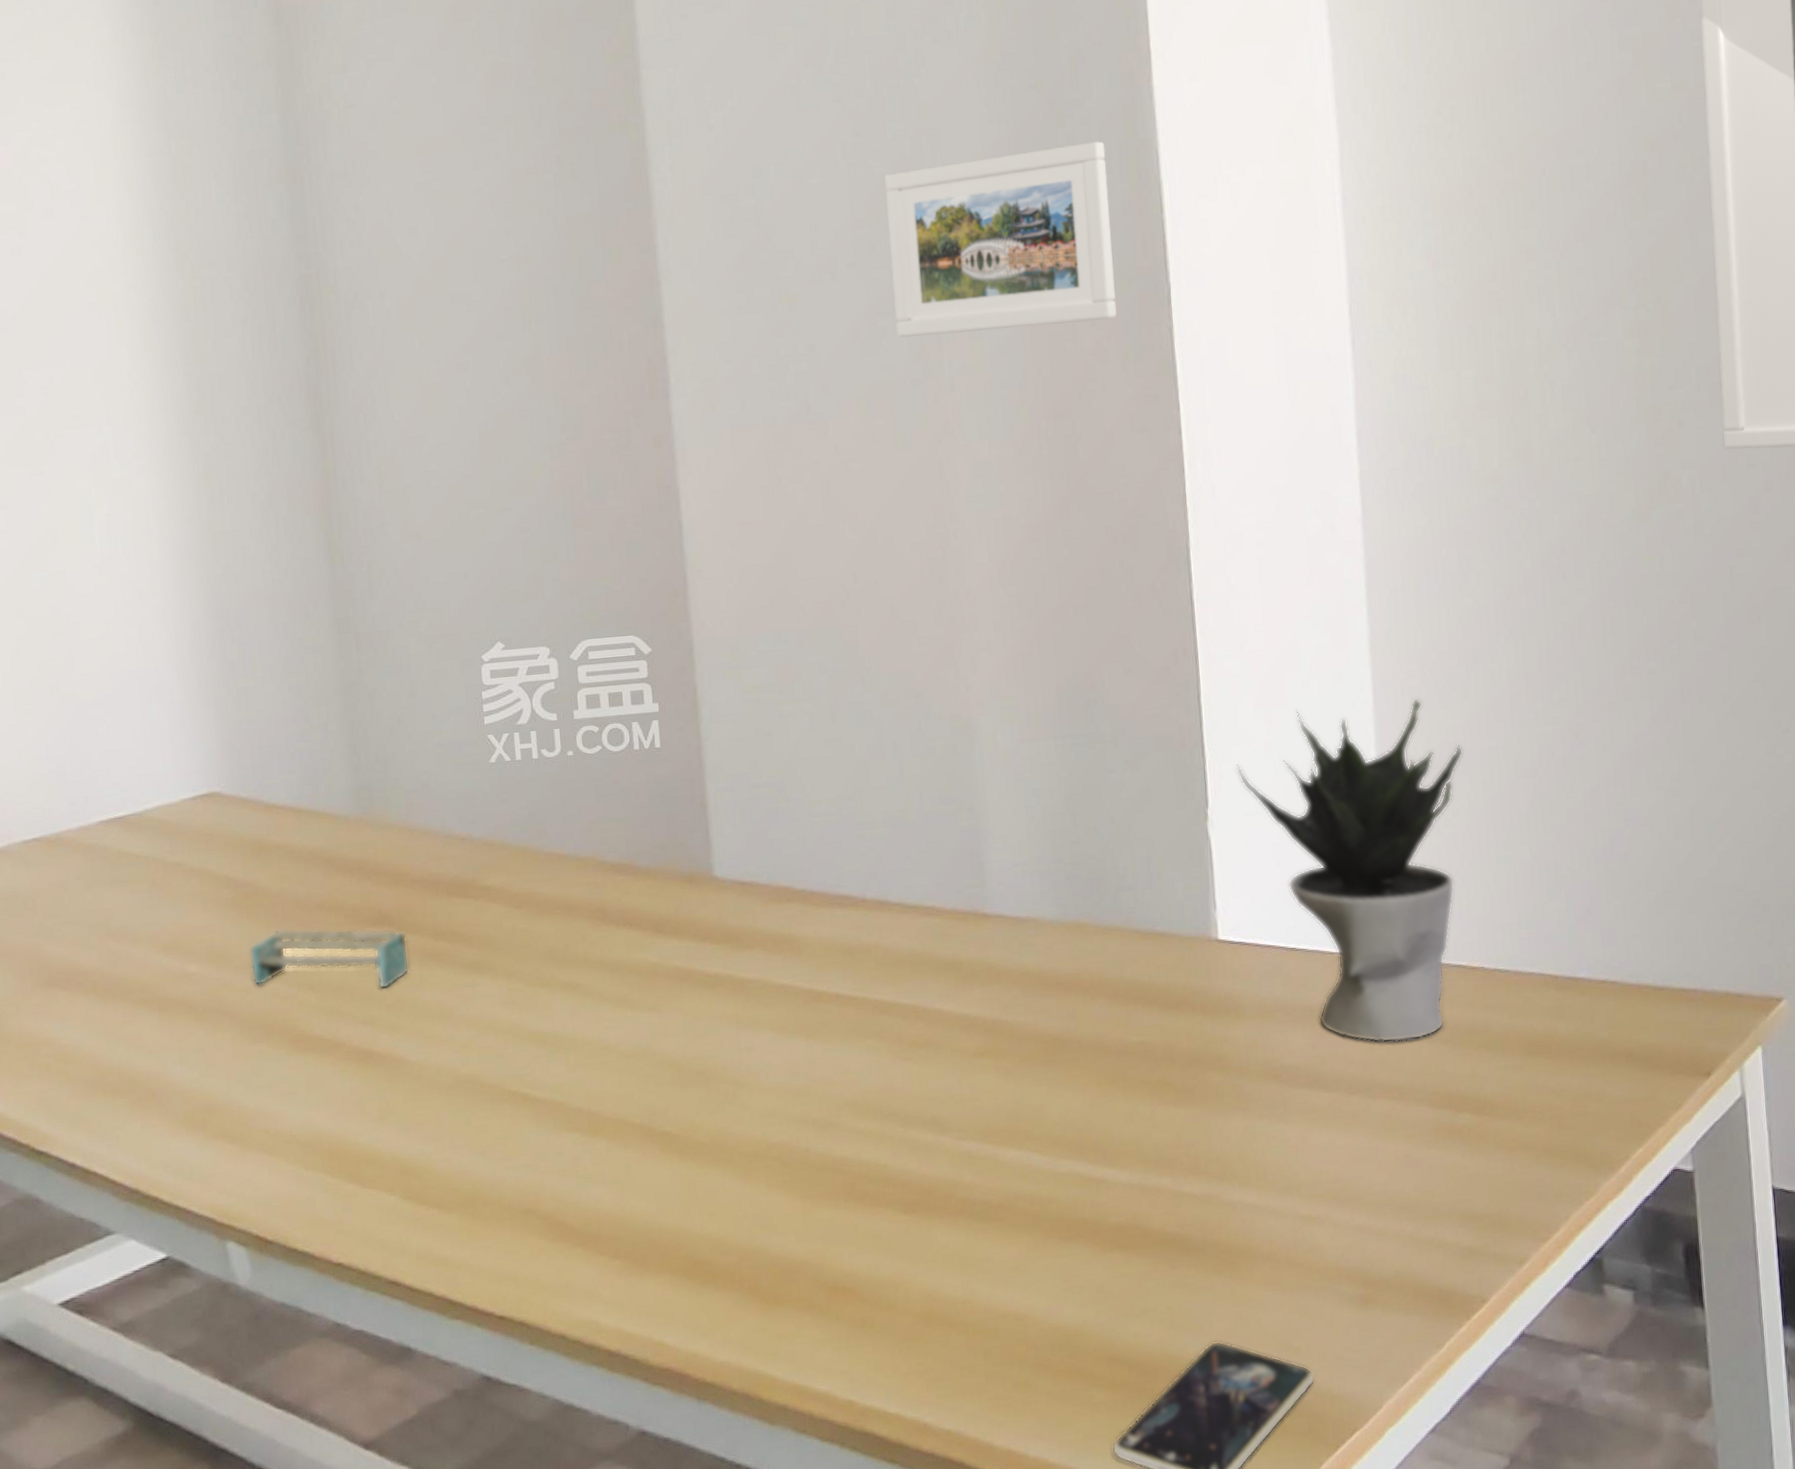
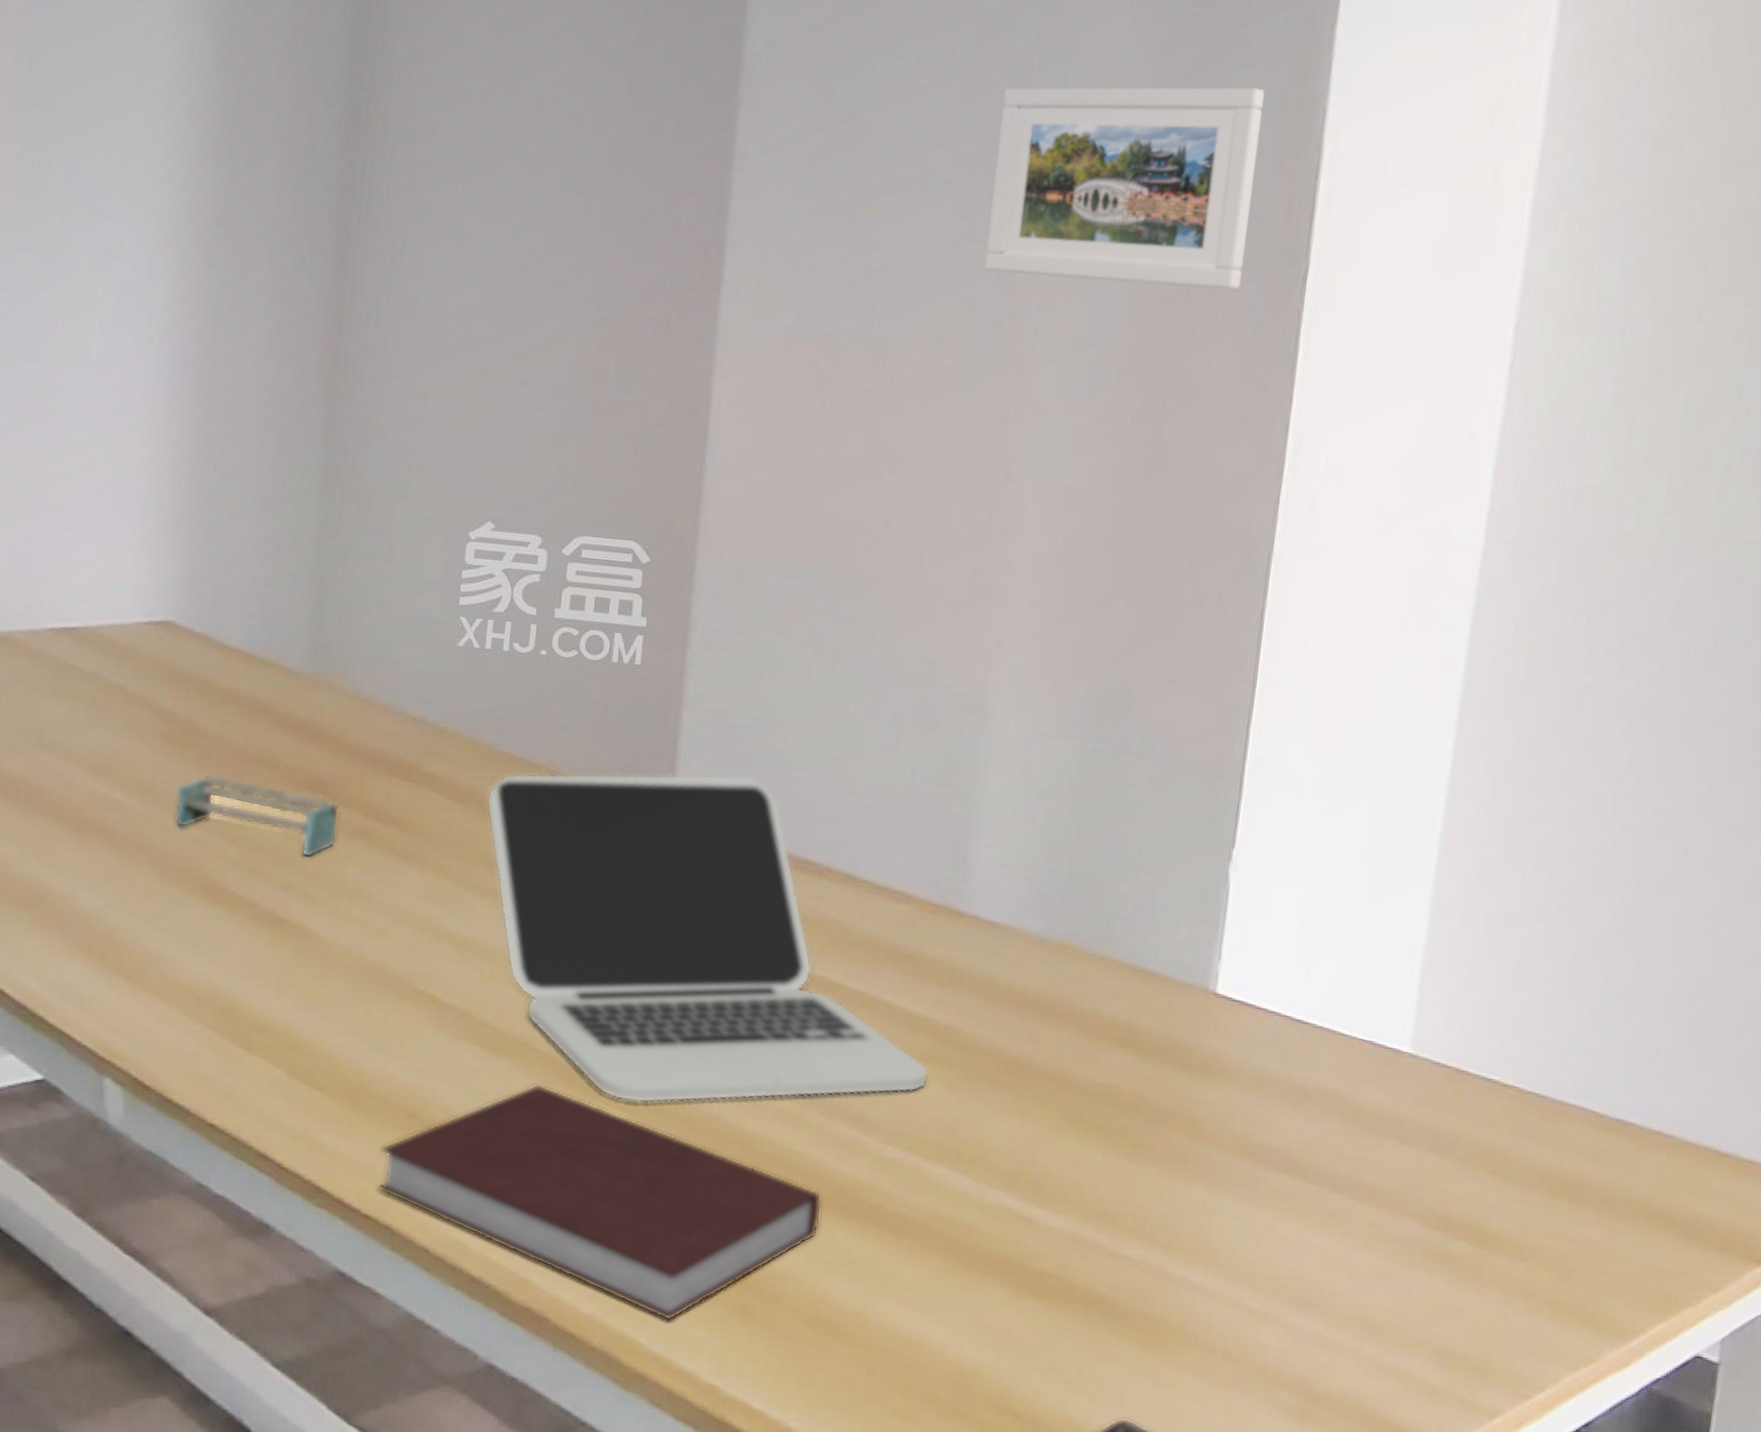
notebook: none [503,1155,917,1350] -> present [377,1083,822,1321]
laptop: none [542,829,987,1154] -> present [486,773,929,1103]
potted plant: present [1236,699,1463,1043] -> none [1274,761,1546,1150]

